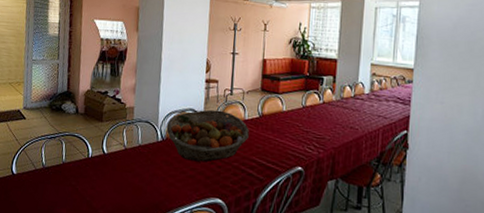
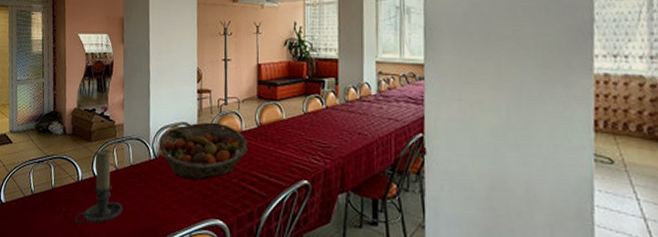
candle holder: none [83,129,130,197] -> present [74,149,123,224]

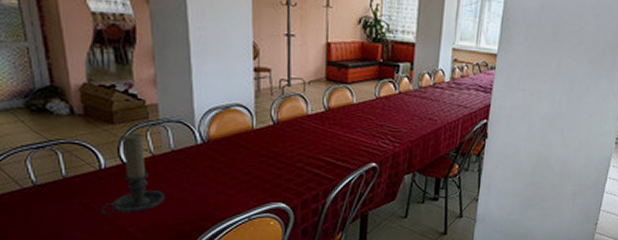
fruit basket: present [158,122,247,180] -> none [207,104,314,165]

